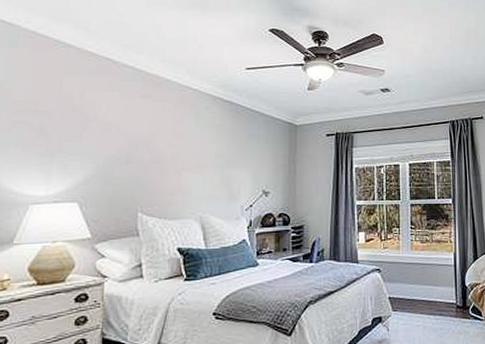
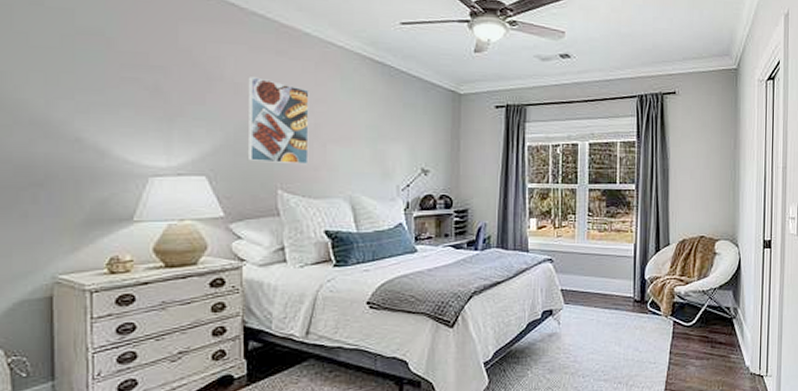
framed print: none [113,116,168,191] -> present [247,75,309,165]

